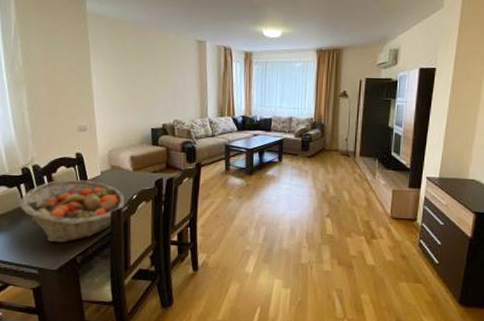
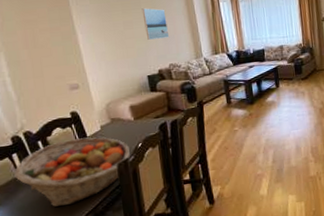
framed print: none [155,59,178,93] -> present [142,8,170,40]

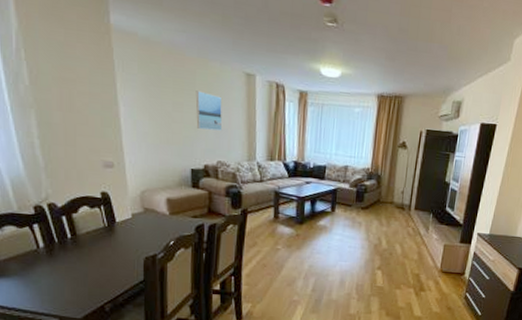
fruit basket: present [14,137,131,207] -> none [33,221,161,290]

